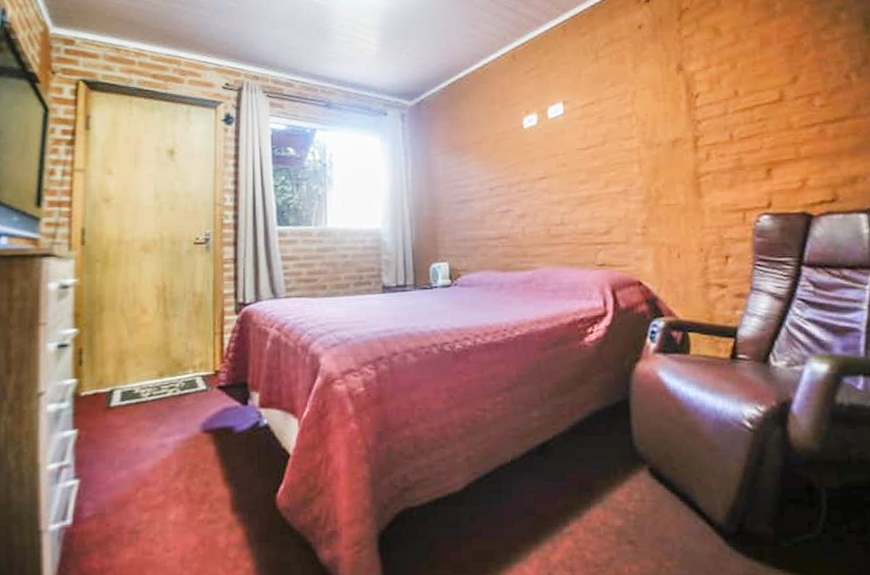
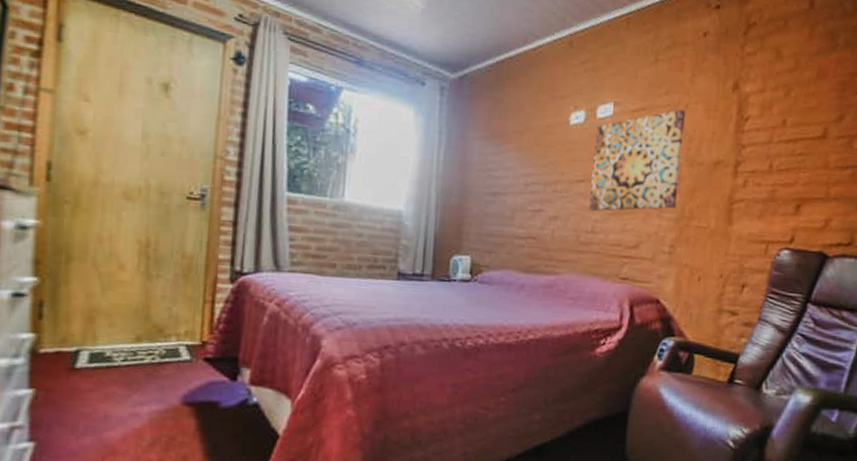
wall art: none [550,97,641,204] -> present [589,109,685,211]

